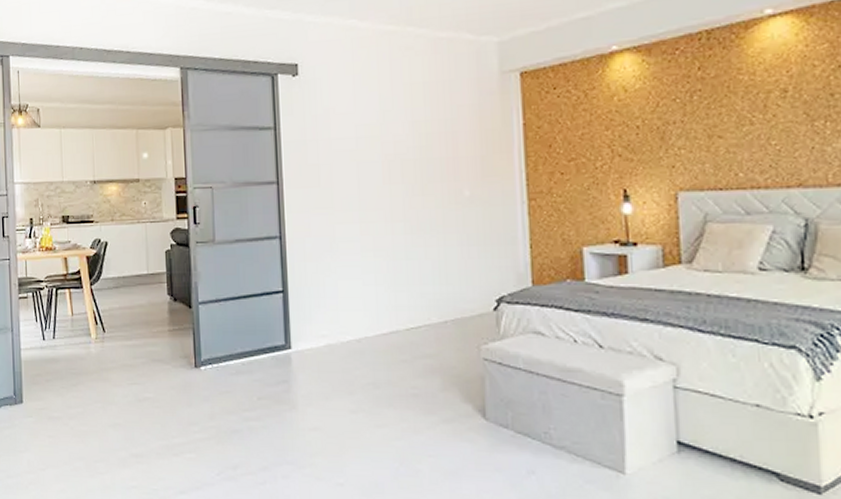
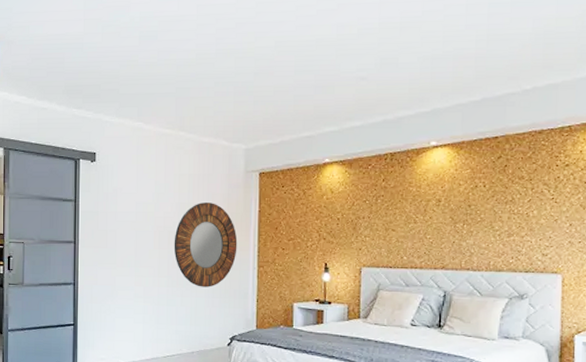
home mirror: none [409,117,498,233] -> present [174,203,238,287]

